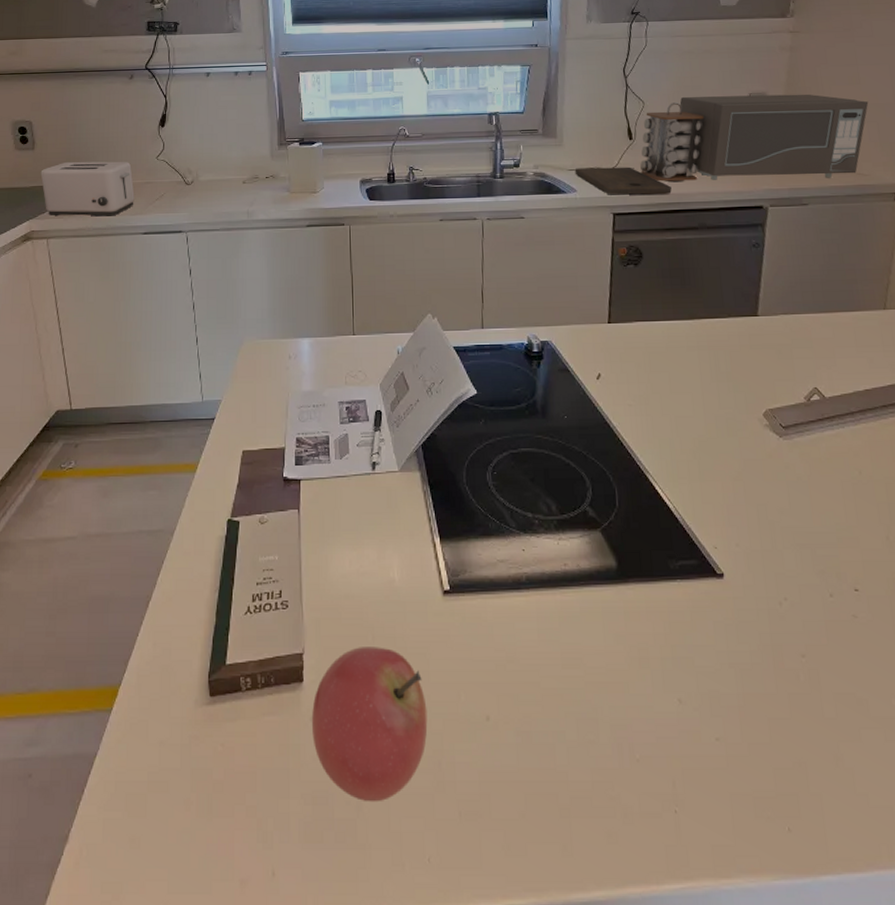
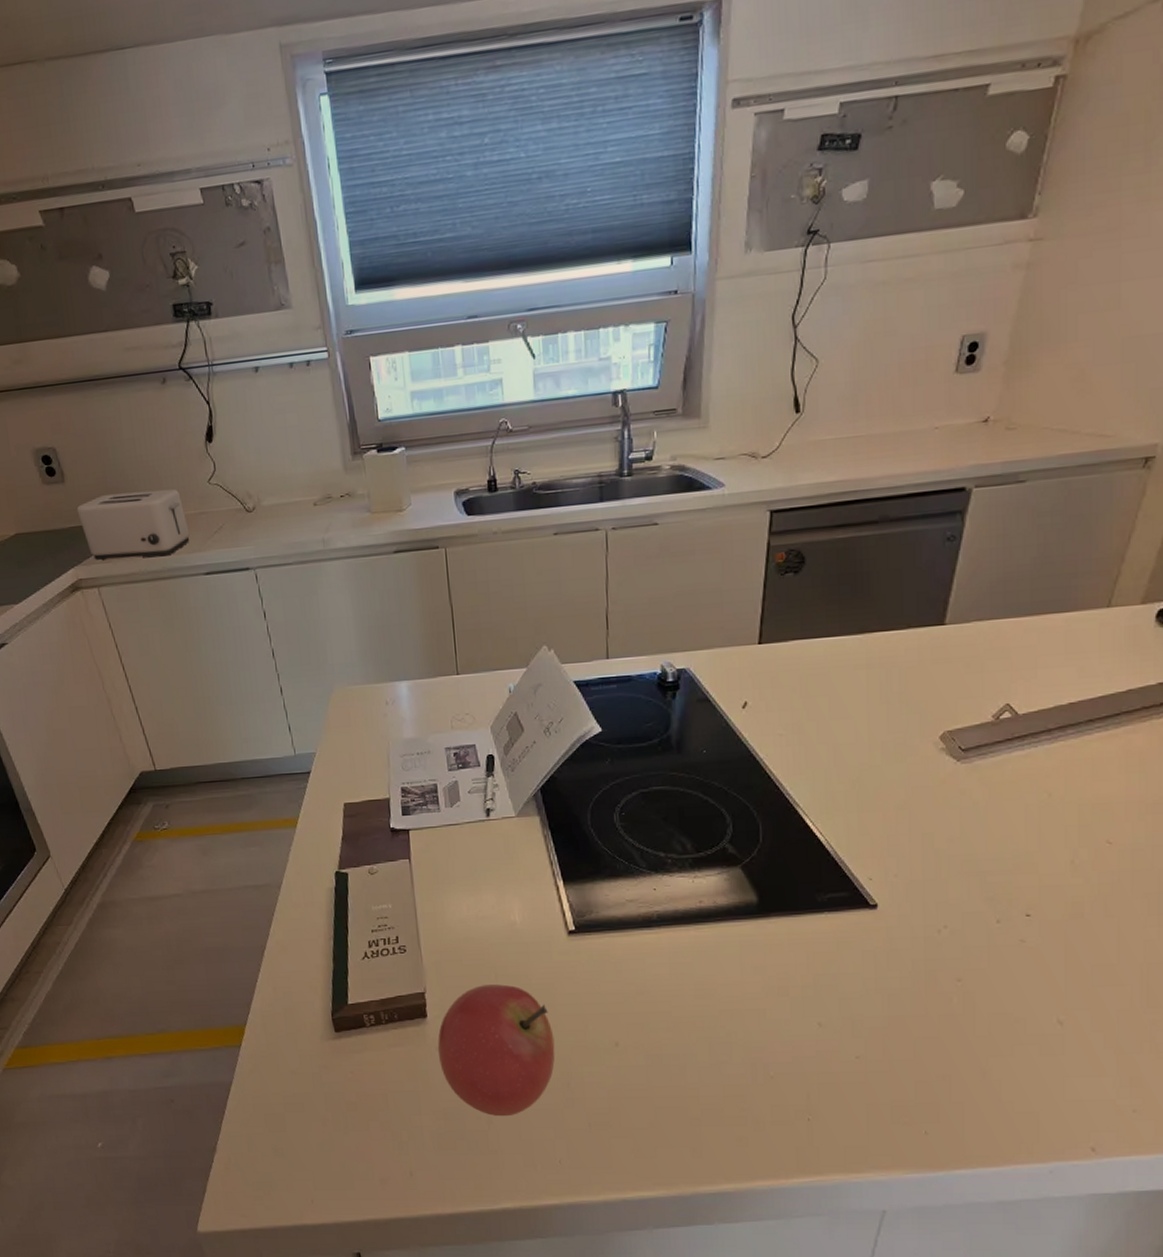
cutting board: present [574,167,672,195] -> none [723,448,847,488]
spice rack: present [640,102,705,182] -> none [808,356,898,466]
microwave: present [679,94,869,180] -> none [864,329,1128,459]

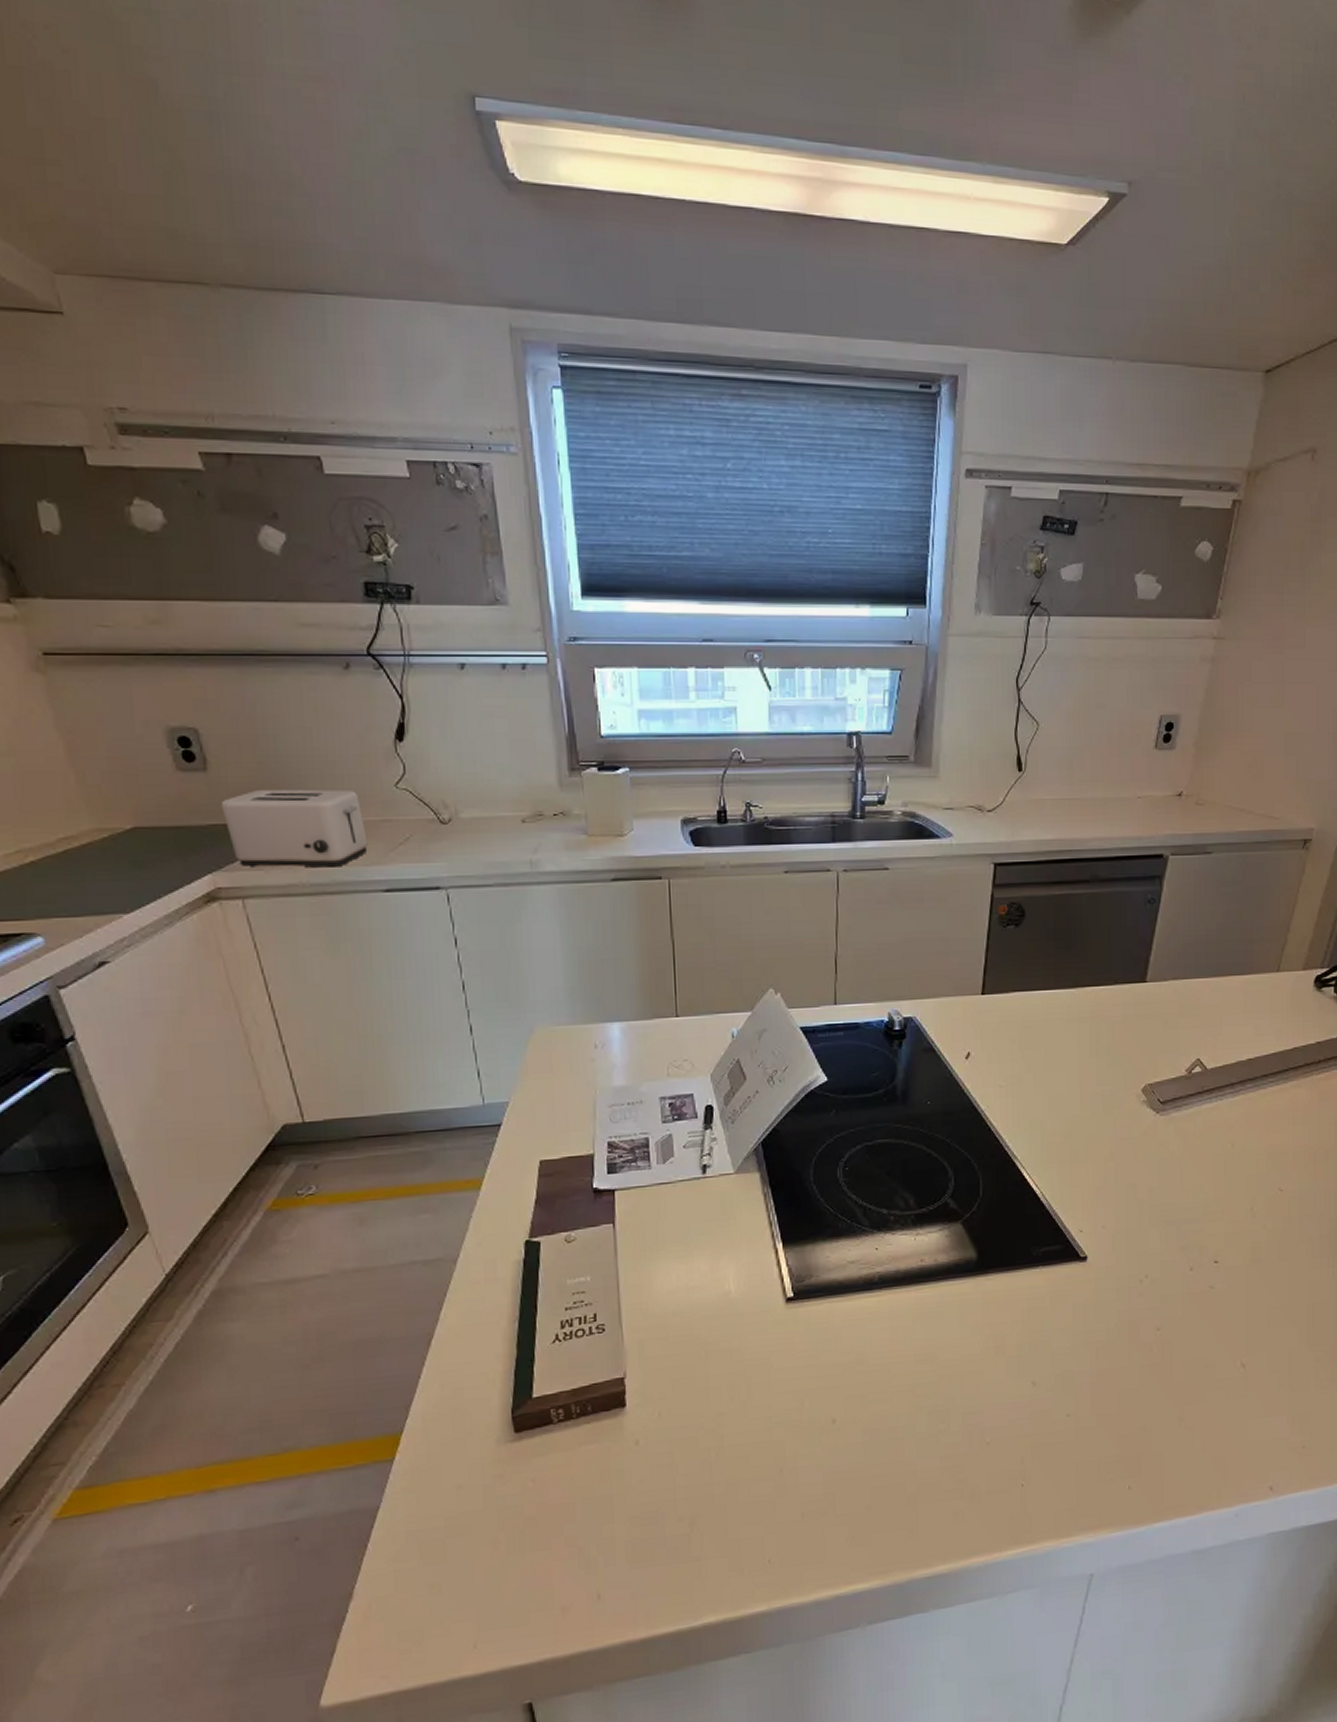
fruit: present [438,984,555,1117] -> none [637,1362,768,1516]

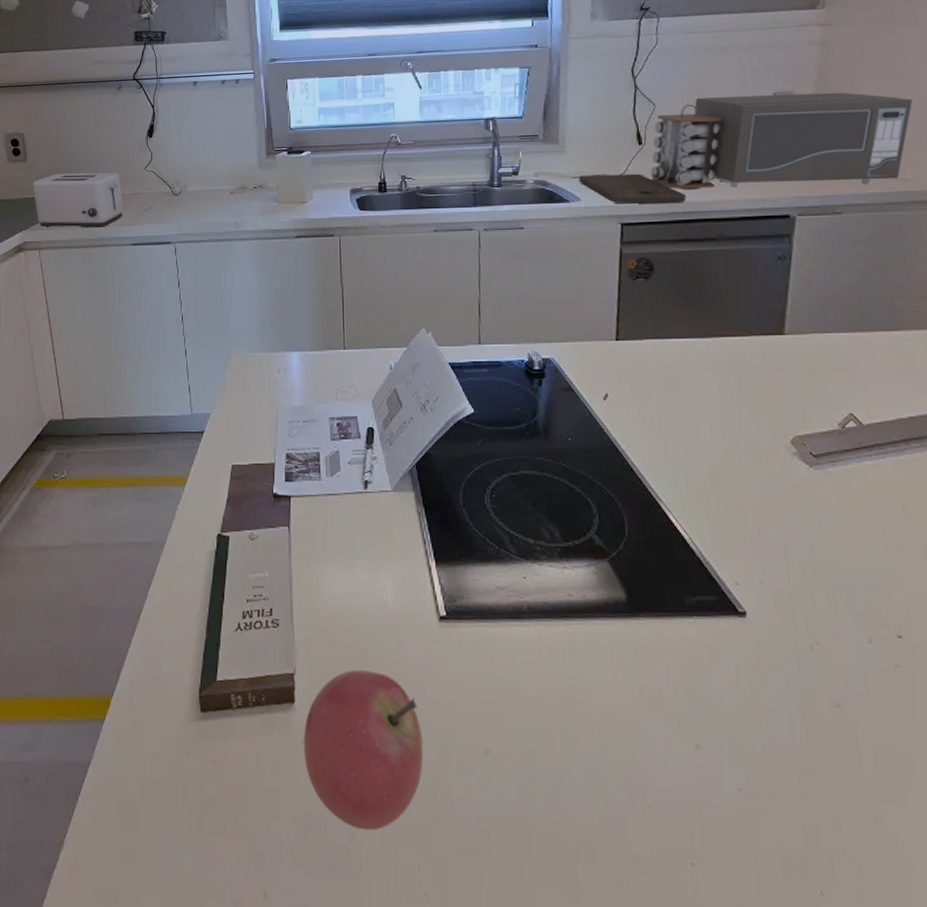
fruit: none [637,1362,768,1516] -> present [304,670,424,831]
cutting board: none [951,805,1063,841] -> present [578,173,686,204]
spice rack: none [1029,725,1107,825] -> present [651,104,723,190]
microwave: none [1078,717,1290,823] -> present [694,92,913,187]

